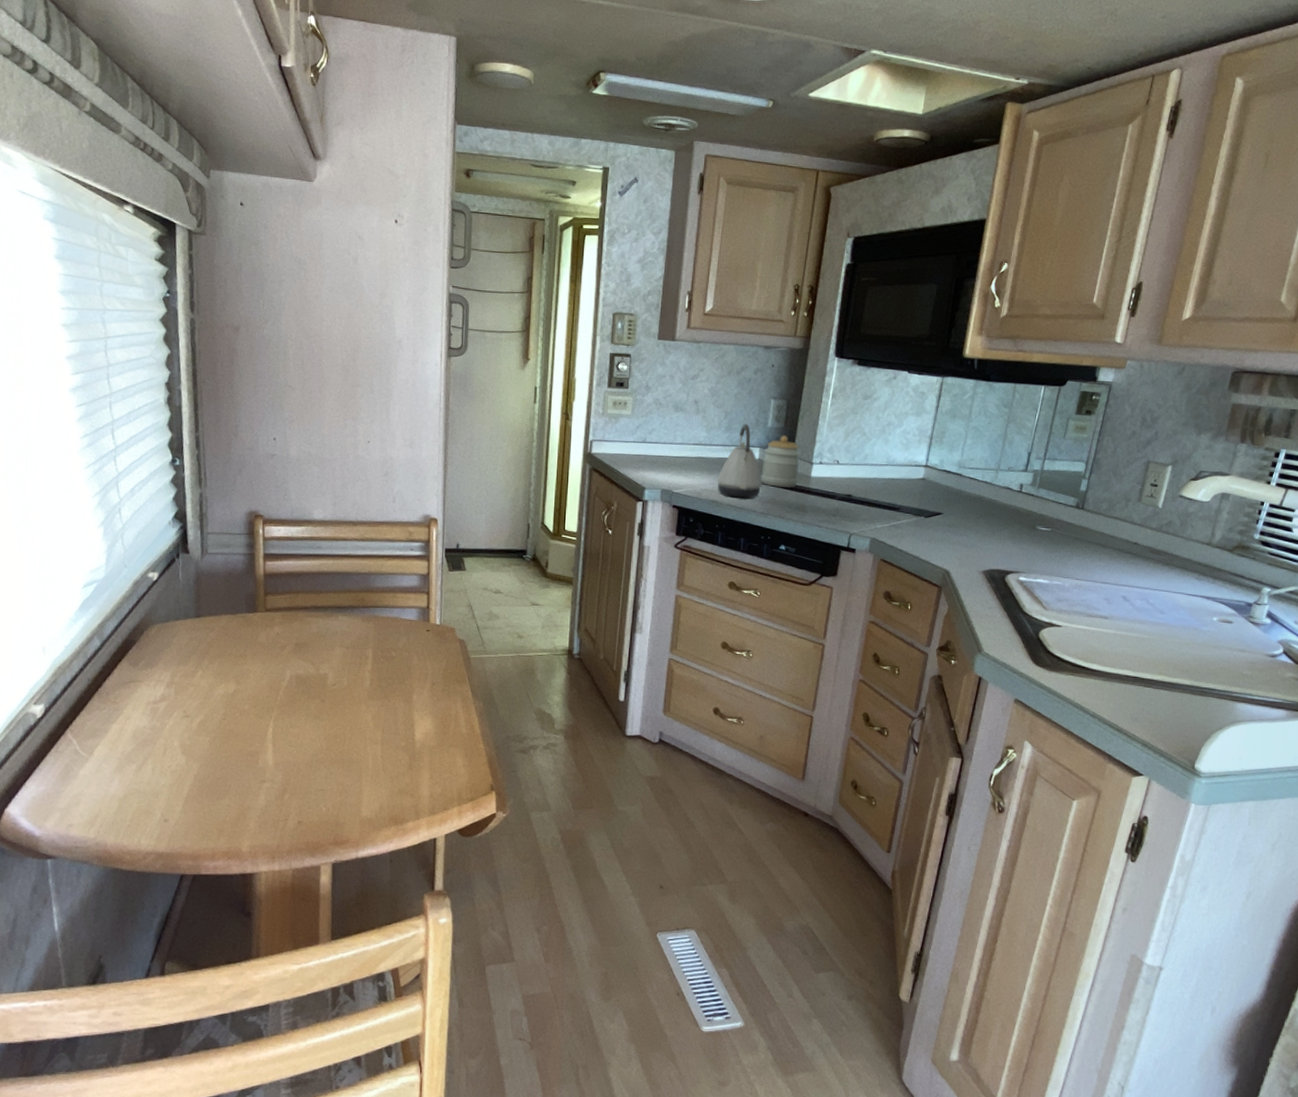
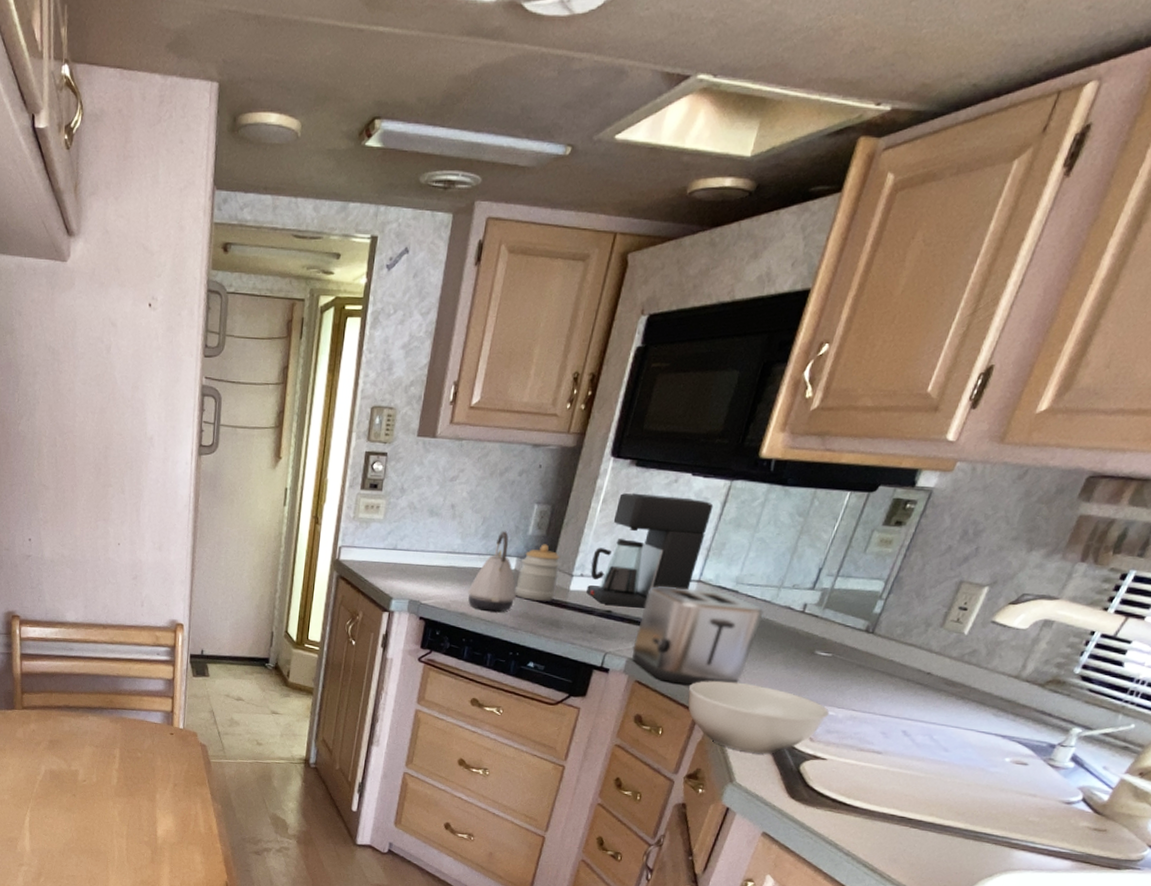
coffee maker: none [827,389,930,492] -> present [586,493,714,608]
toaster: none [874,471,986,561] -> present [631,586,764,685]
bowl: none [929,556,1057,623] -> present [688,681,830,754]

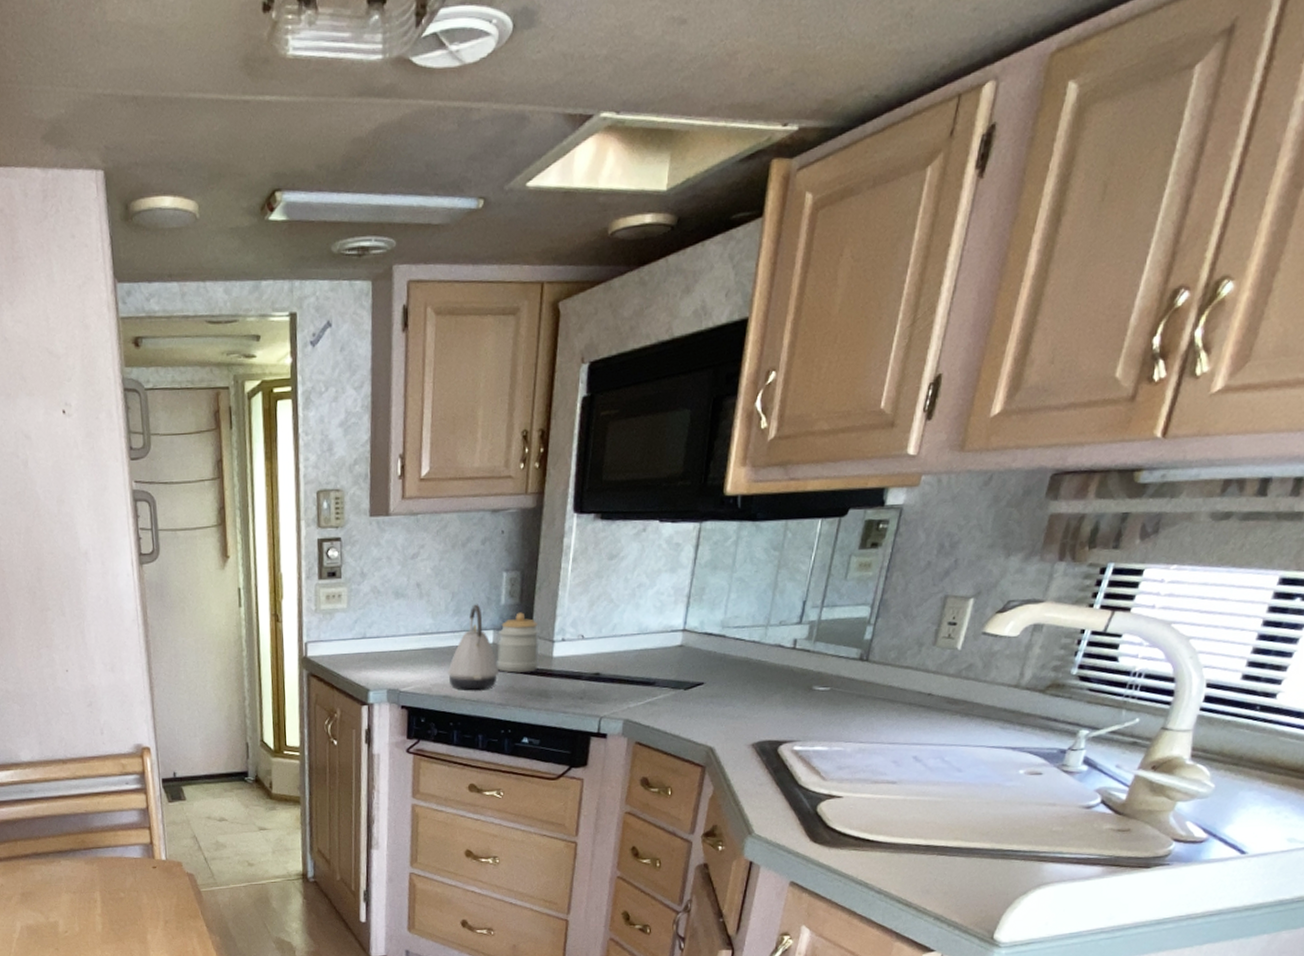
coffee maker: present [586,493,714,608] -> none [571,546,686,667]
toaster: present [631,586,764,685] -> none [627,638,755,740]
bowl: present [688,681,830,754] -> none [691,730,838,801]

